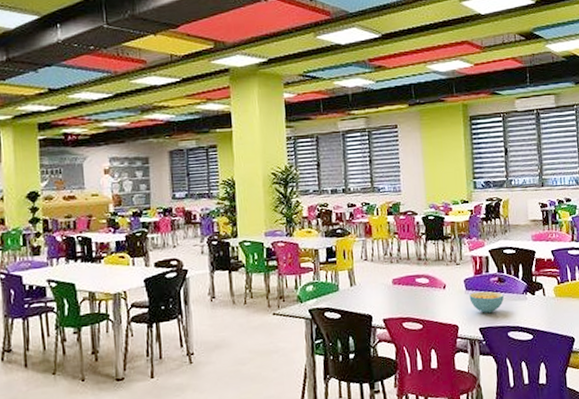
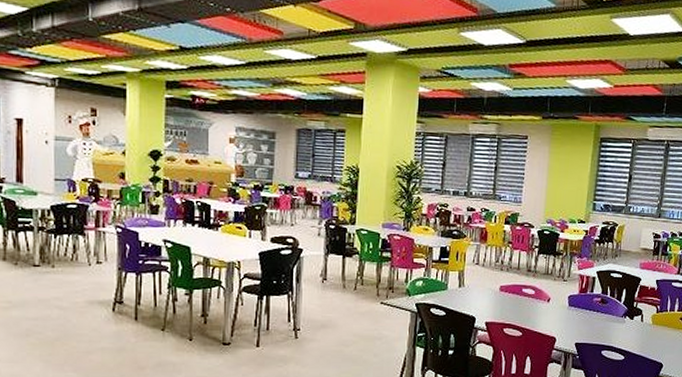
cereal bowl: present [469,291,504,314] -> none [570,309,604,331]

